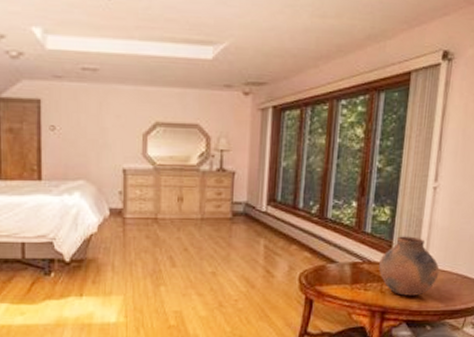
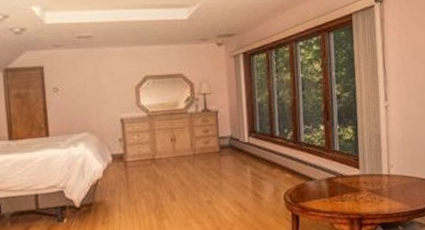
vase: present [379,236,440,296] -> none [350,149,402,202]

